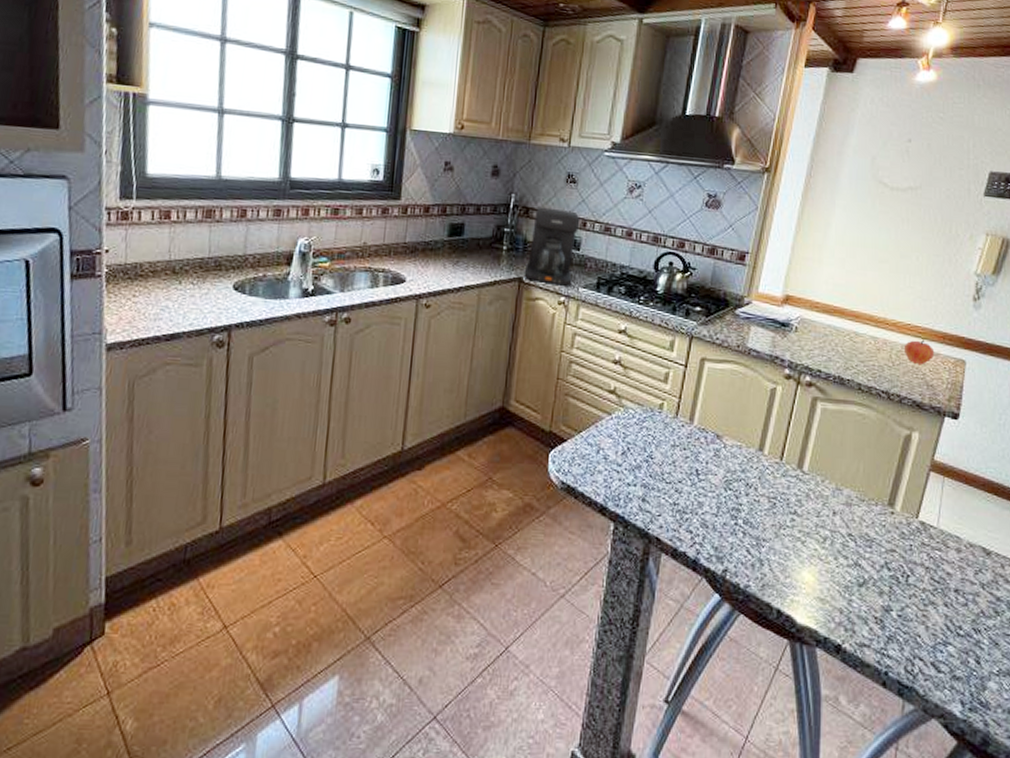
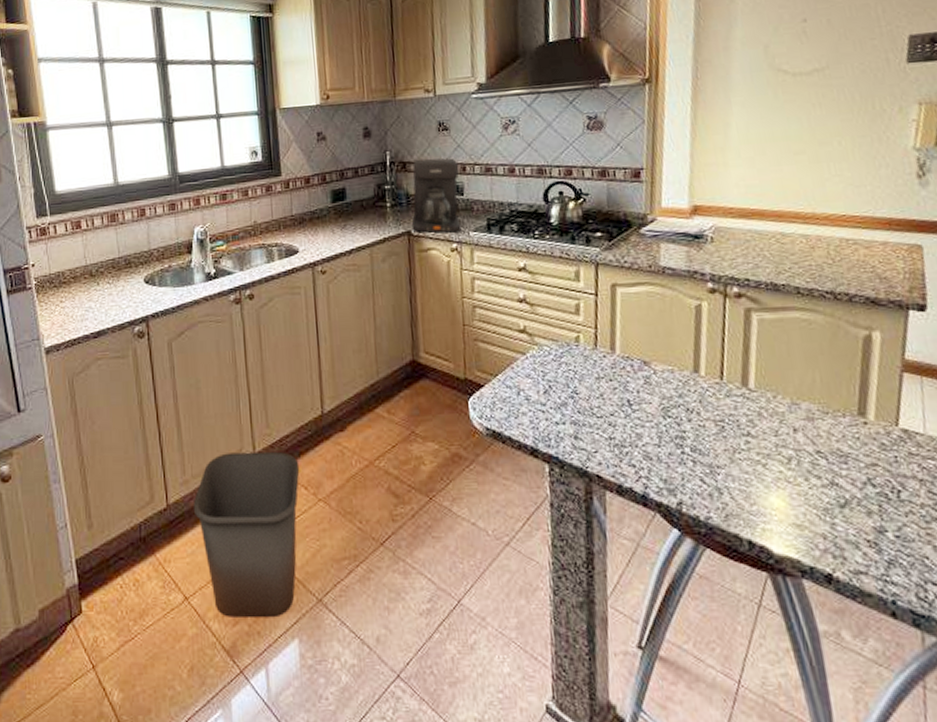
waste bin: none [248,479,370,653] -> present [193,451,300,618]
fruit: present [903,339,935,365] -> none [842,229,883,258]

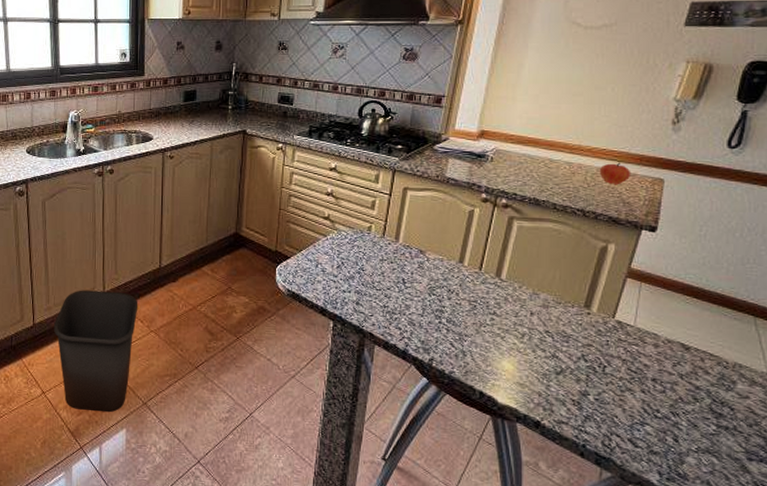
coffee maker: present [411,158,462,233] -> none [247,72,292,135]
fruit: none [842,229,883,258] -> present [599,162,631,185]

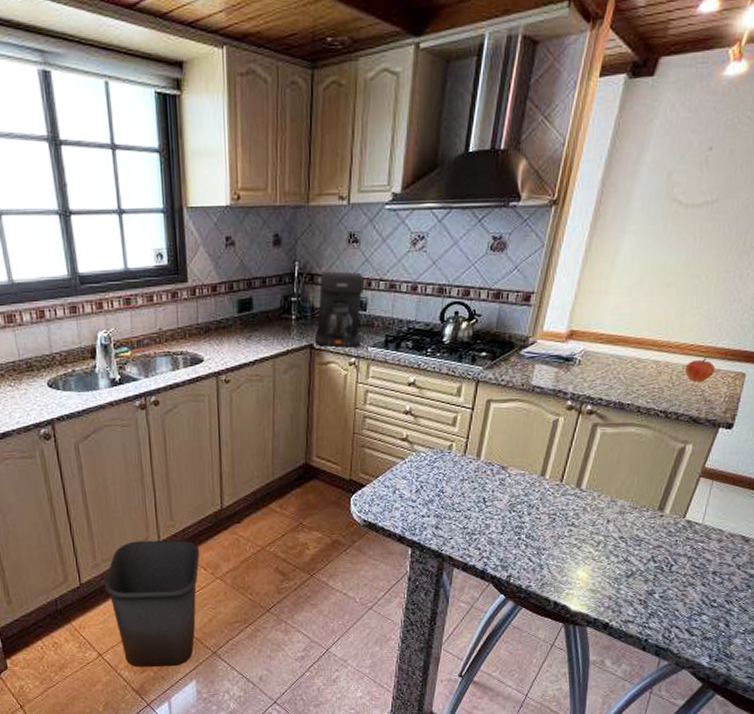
coffee maker: none [247,72,292,135] -> present [314,271,365,348]

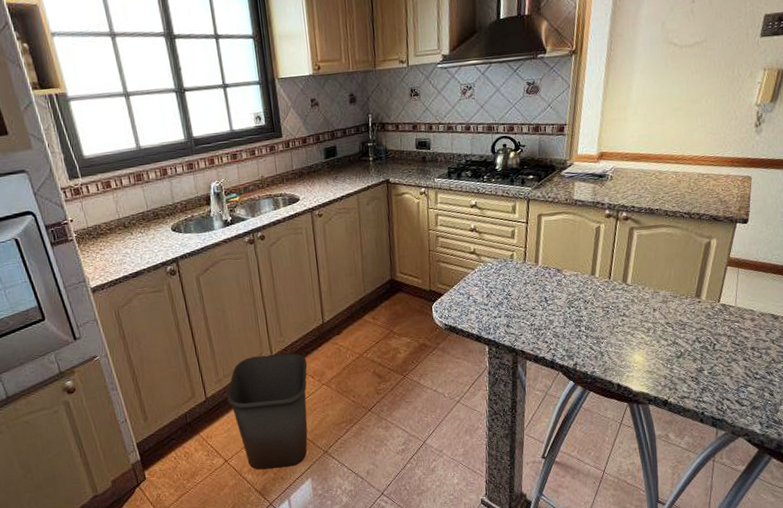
coffee maker: present [314,271,365,348] -> none [389,119,429,181]
fruit: present [684,358,716,383] -> none [700,166,726,188]

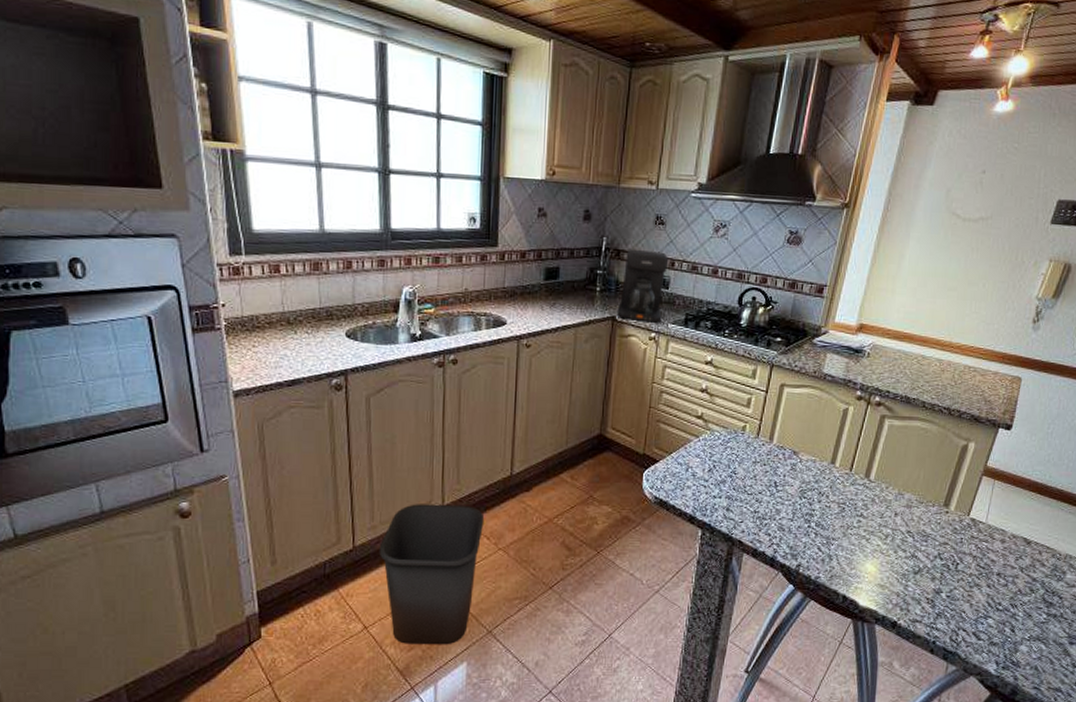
coffee maker: none [389,119,429,181] -> present [616,249,669,323]

